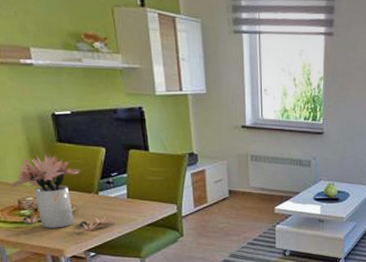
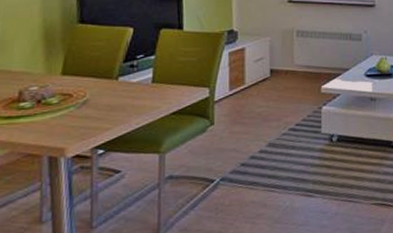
bouquet: present [10,154,115,230] -> none [13,36,134,123]

